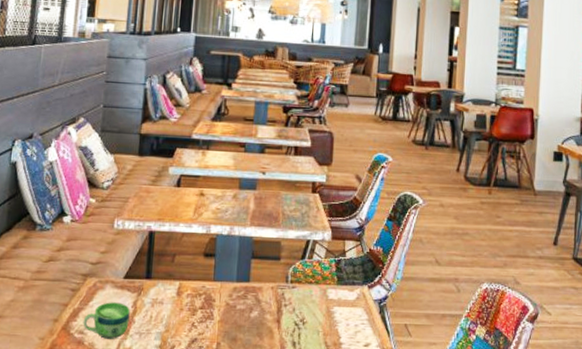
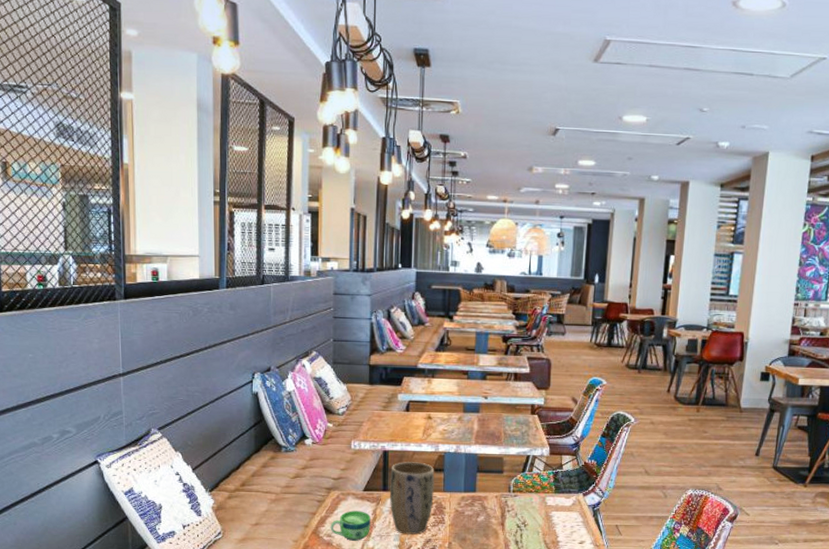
plant pot: none [152,245,205,332] -> present [389,462,435,535]

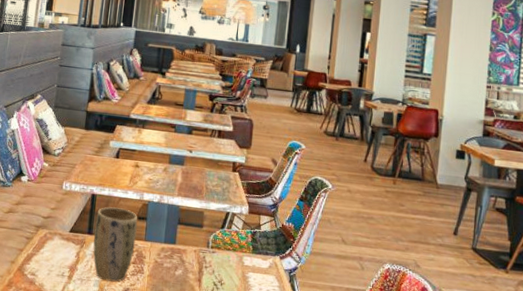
cup: present [330,511,371,541] -> none [34,251,74,283]

